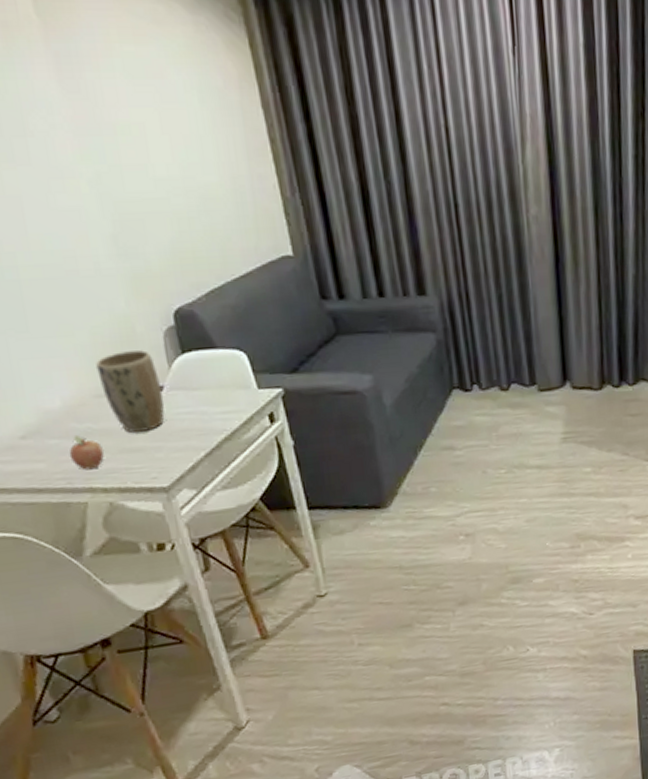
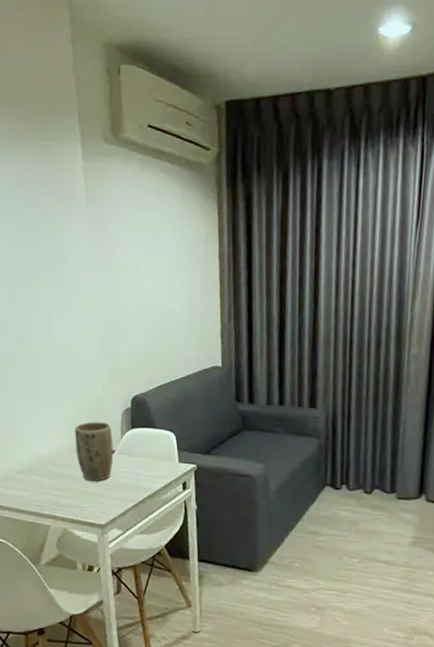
fruit: present [69,436,104,470] -> none [45,477,67,503]

